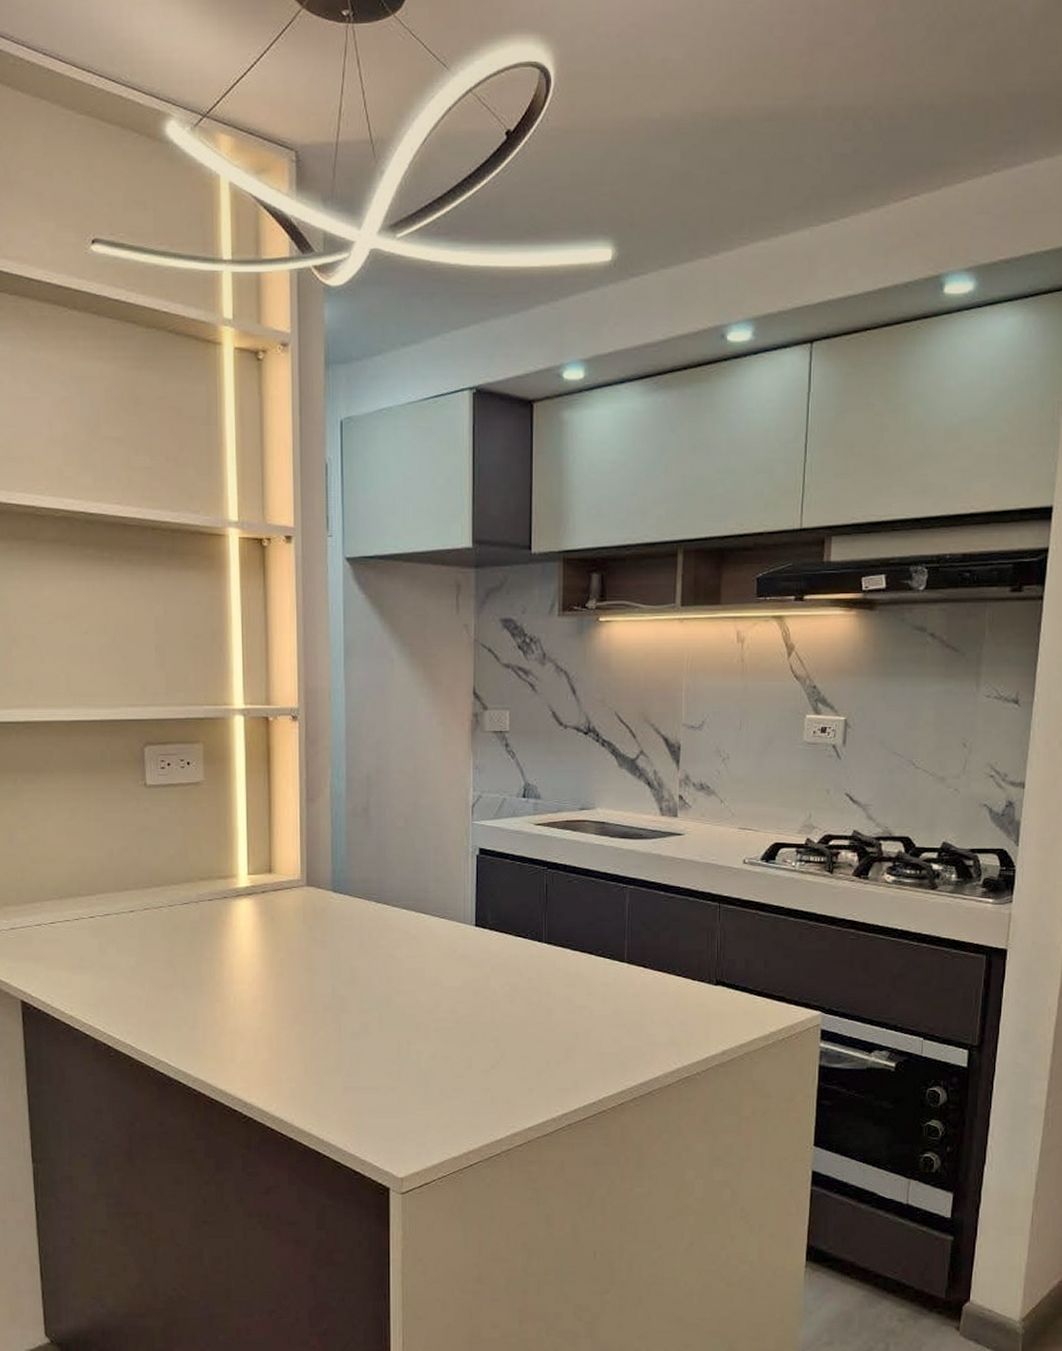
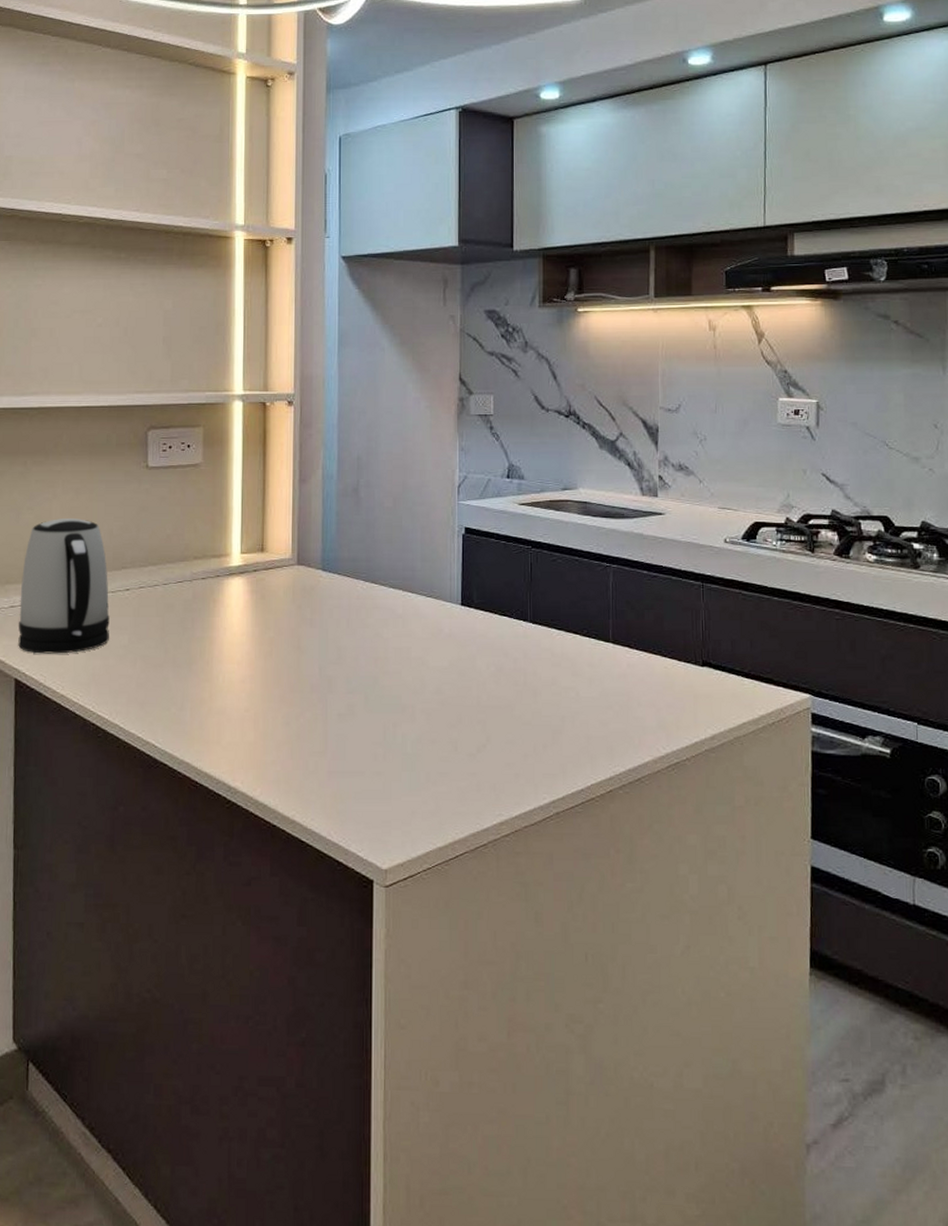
kettle: none [20,839,116,976] -> present [18,519,110,654]

